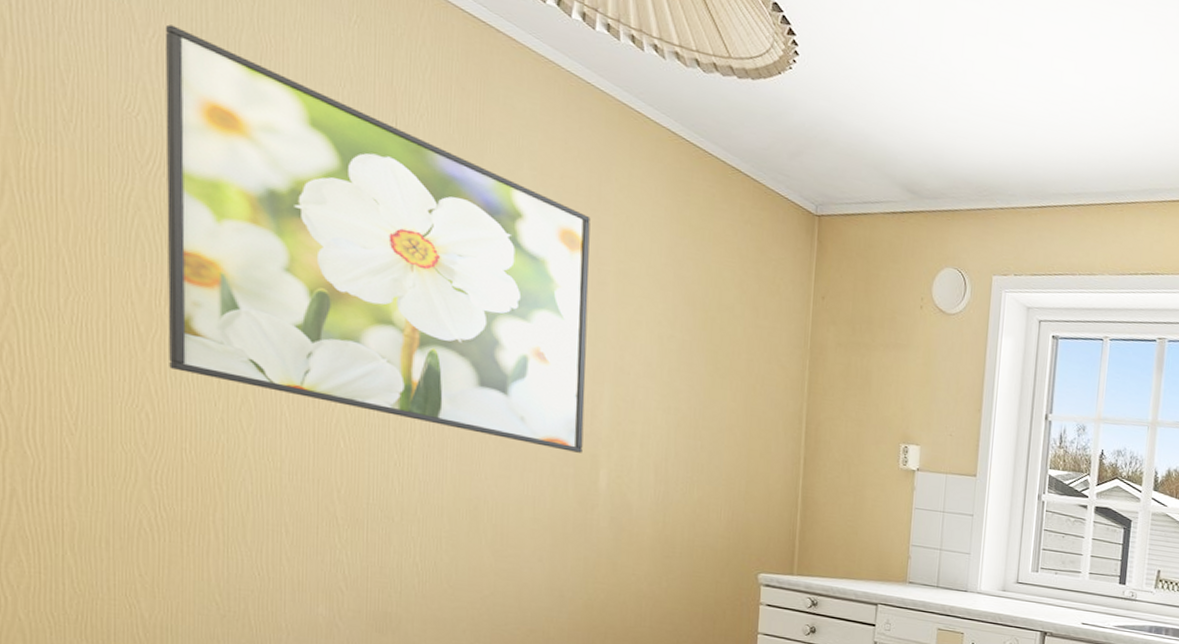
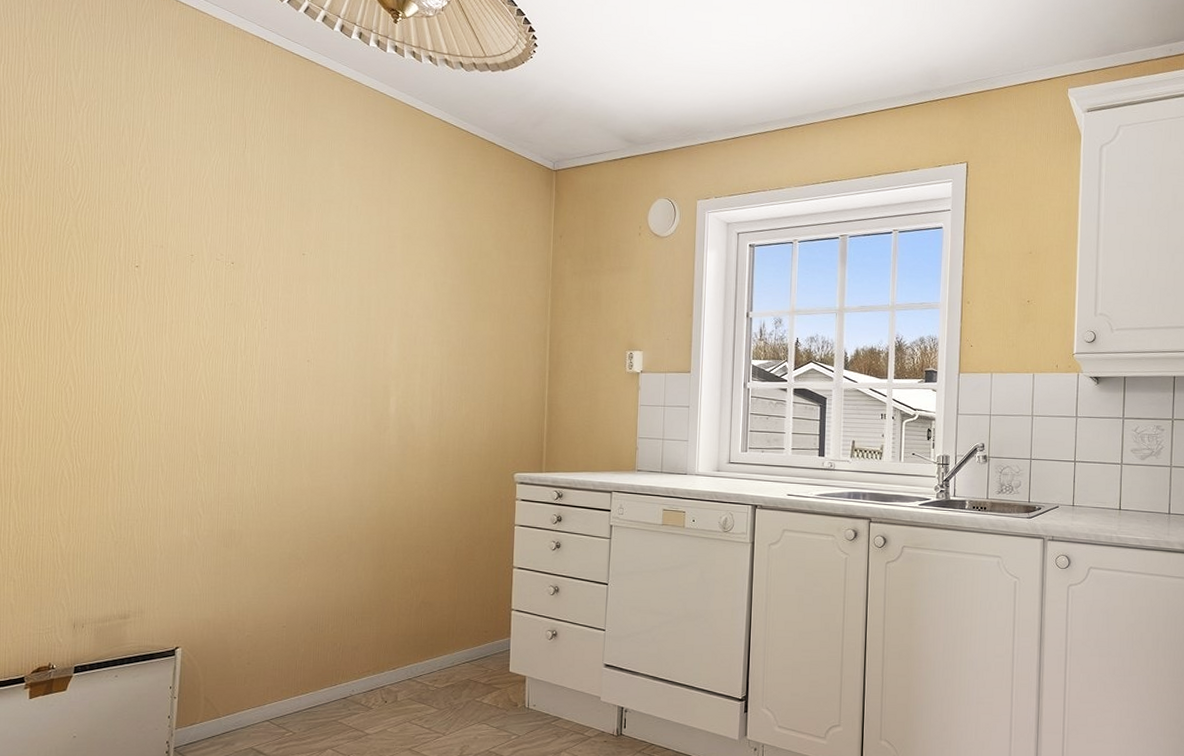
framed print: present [164,24,591,453] -> none [86,97,383,386]

